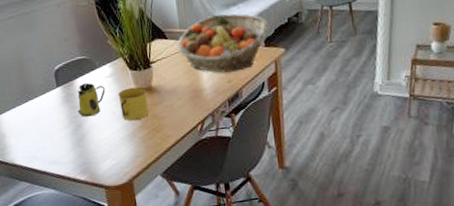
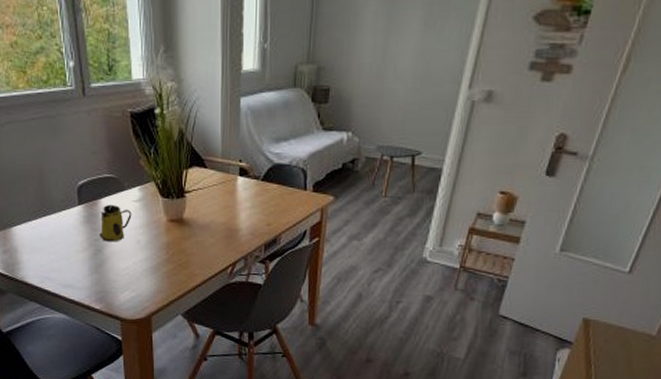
mug: present [118,87,149,121] -> none [145,216,177,253]
fruit basket: present [176,13,269,73] -> none [216,148,320,215]

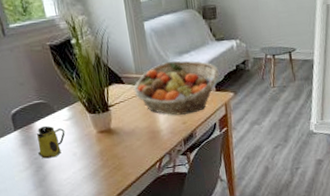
fruit basket: none [216,148,320,215] -> present [133,60,219,115]

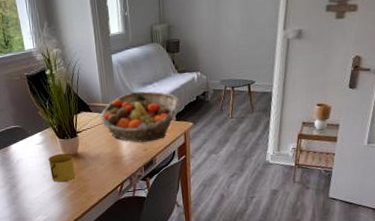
mug: present [36,125,65,159] -> none [11,148,37,179]
mug: none [78,129,110,161] -> present [48,153,76,183]

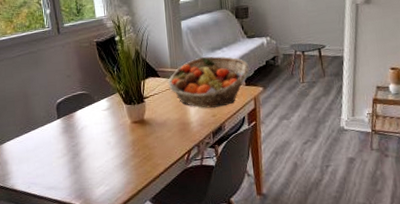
mug: present [48,153,76,183] -> none [113,119,141,151]

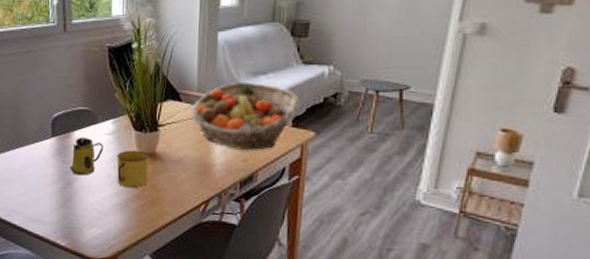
mug: none [76,115,102,146] -> present [70,136,104,176]
mug: none [113,119,141,151] -> present [117,150,149,189]

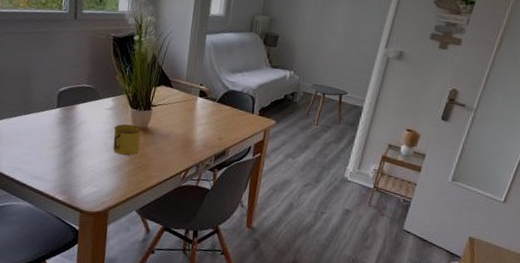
mug: present [70,136,104,176] -> none [72,109,103,142]
fruit basket: present [190,81,300,151] -> none [179,76,267,132]

